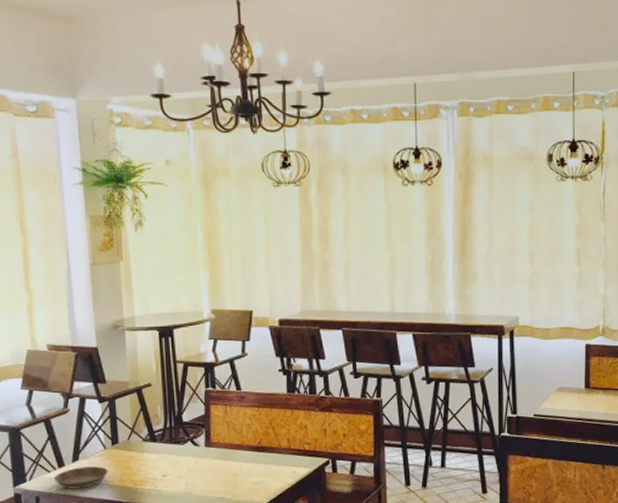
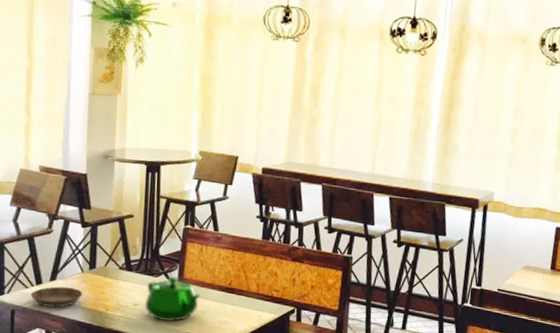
teapot: none [174,442,232,489] -> present [144,276,202,322]

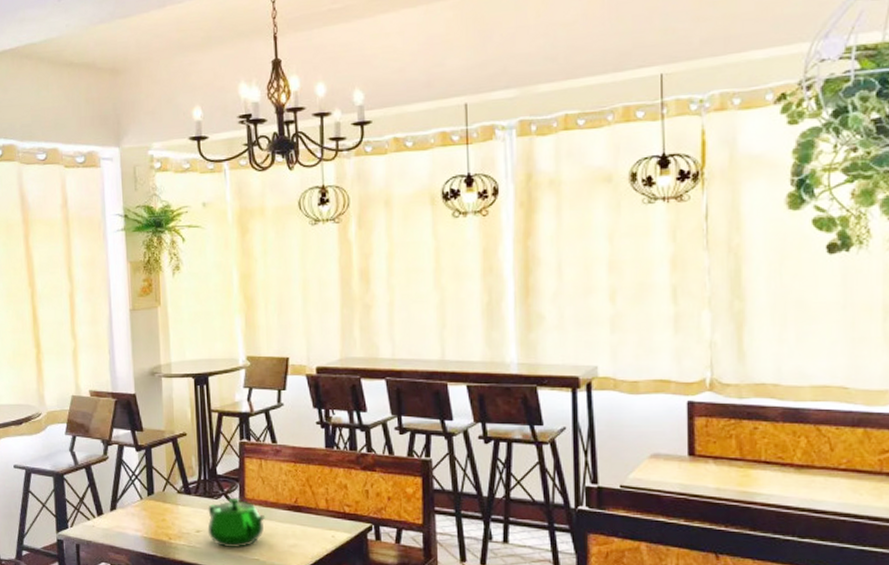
saucer: present [30,286,83,308] -> none [93,516,144,539]

